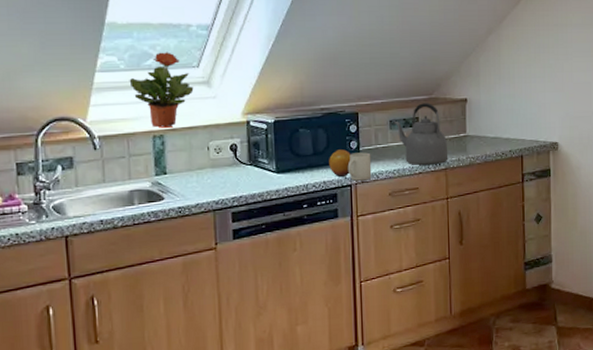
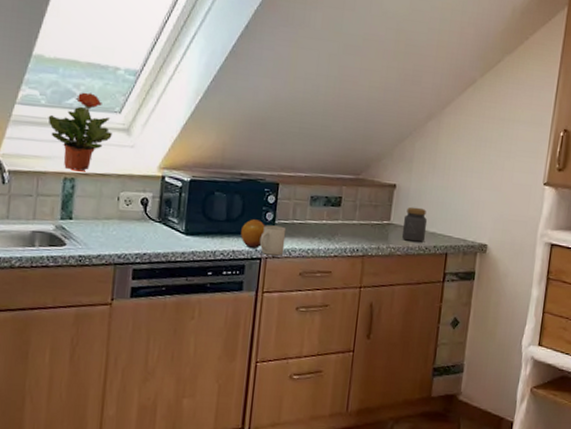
kettle: present [393,103,449,166] -> none [314,182,369,250]
jar: none [478,117,501,149] -> present [401,207,428,242]

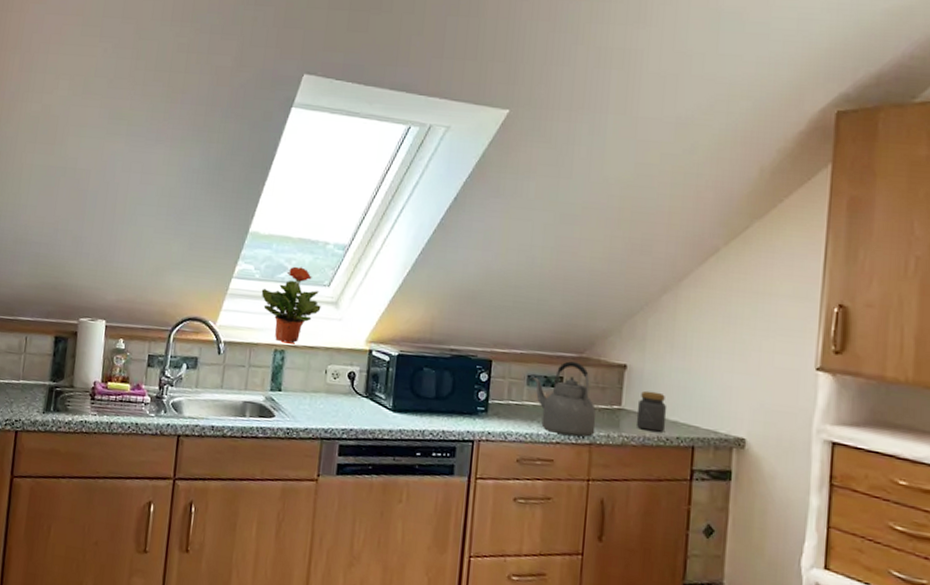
fruit: present [241,219,265,248] -> none [451,398,478,430]
mug: present [259,225,286,256] -> none [471,404,501,439]
kettle: none [314,182,369,250] -> present [531,361,596,437]

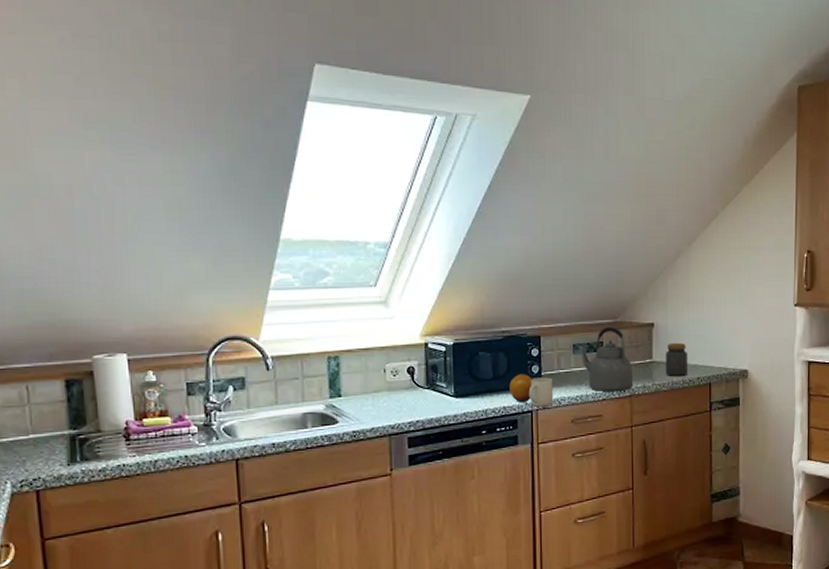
potted plant: present [261,266,321,344] -> none [304,270,371,349]
fruit: none [451,398,478,430] -> present [509,374,532,402]
mug: none [471,404,501,439] -> present [528,377,554,407]

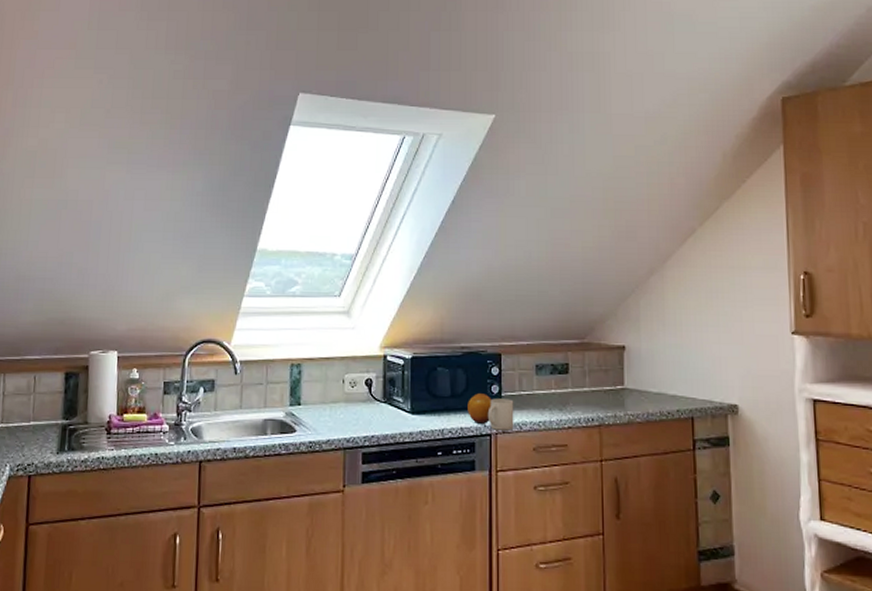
kettle: present [576,327,634,392] -> none [539,348,603,420]
jar: present [665,342,688,376] -> none [638,368,666,407]

